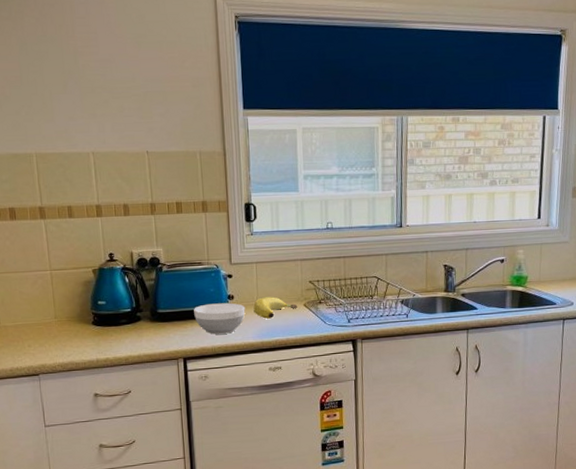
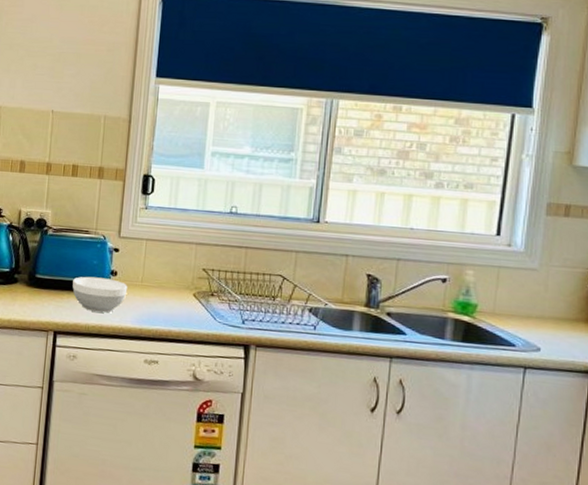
banana: present [253,297,297,319] -> none [136,278,186,304]

